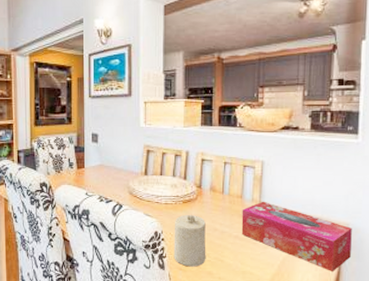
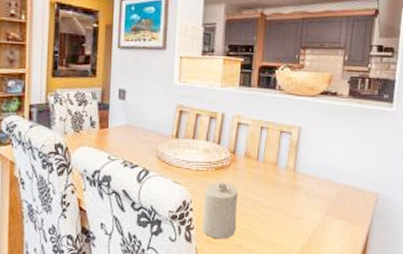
tissue box: present [241,201,352,273] -> none [274,169,381,243]

